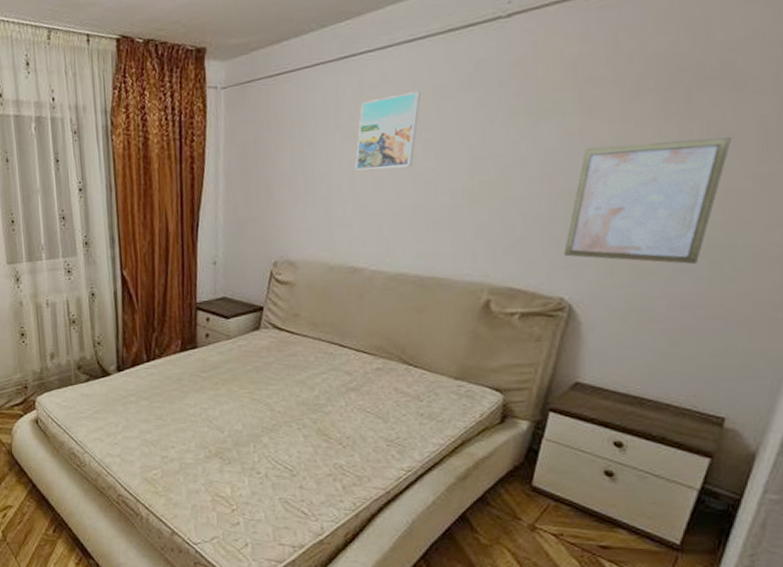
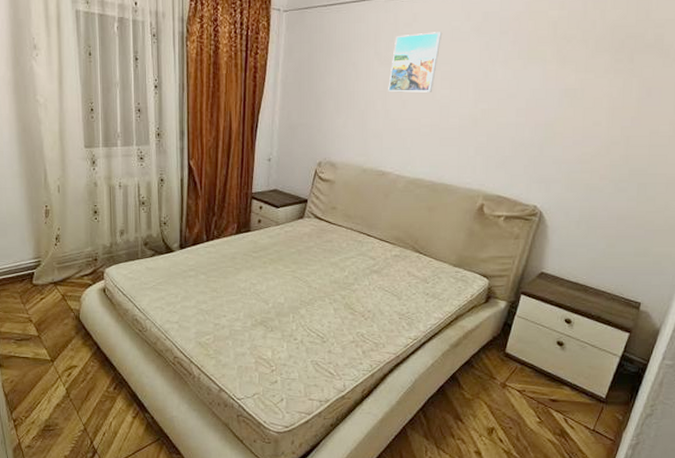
wall art: present [564,137,731,264] -> none [539,90,658,185]

